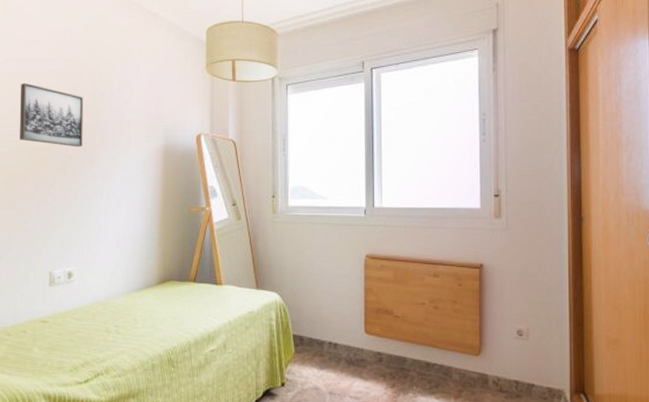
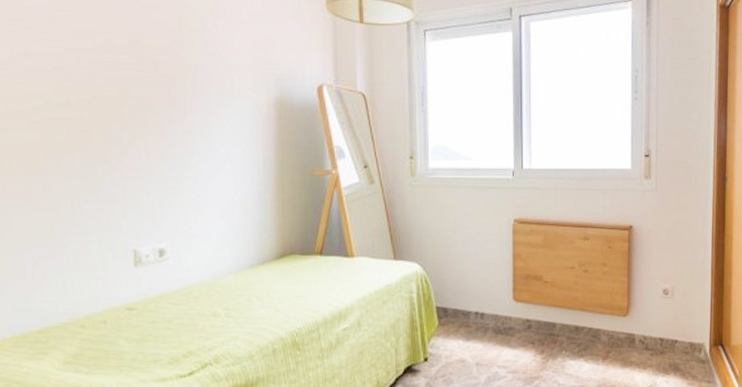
wall art: present [19,82,84,148] -> none [75,12,169,98]

